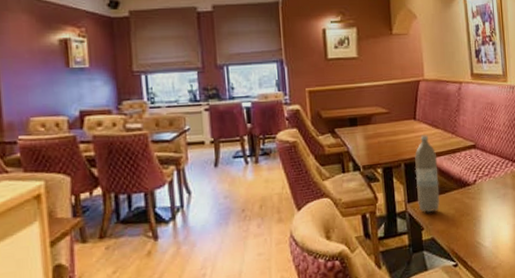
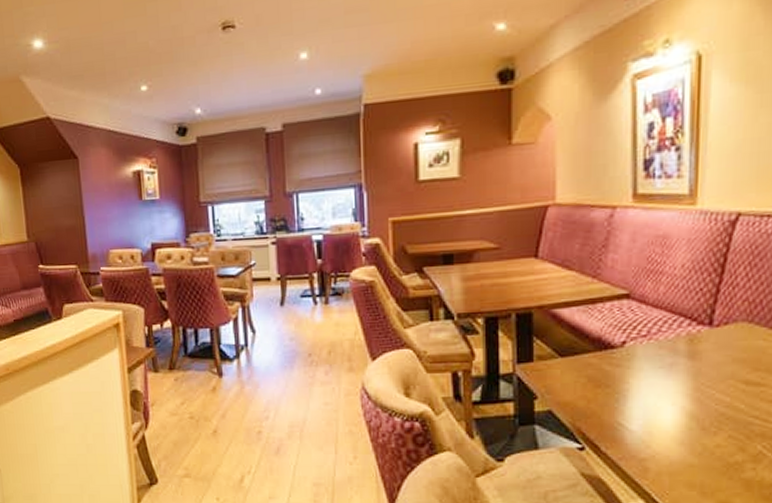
water bottle: present [415,135,440,213] -> none [530,278,566,379]

